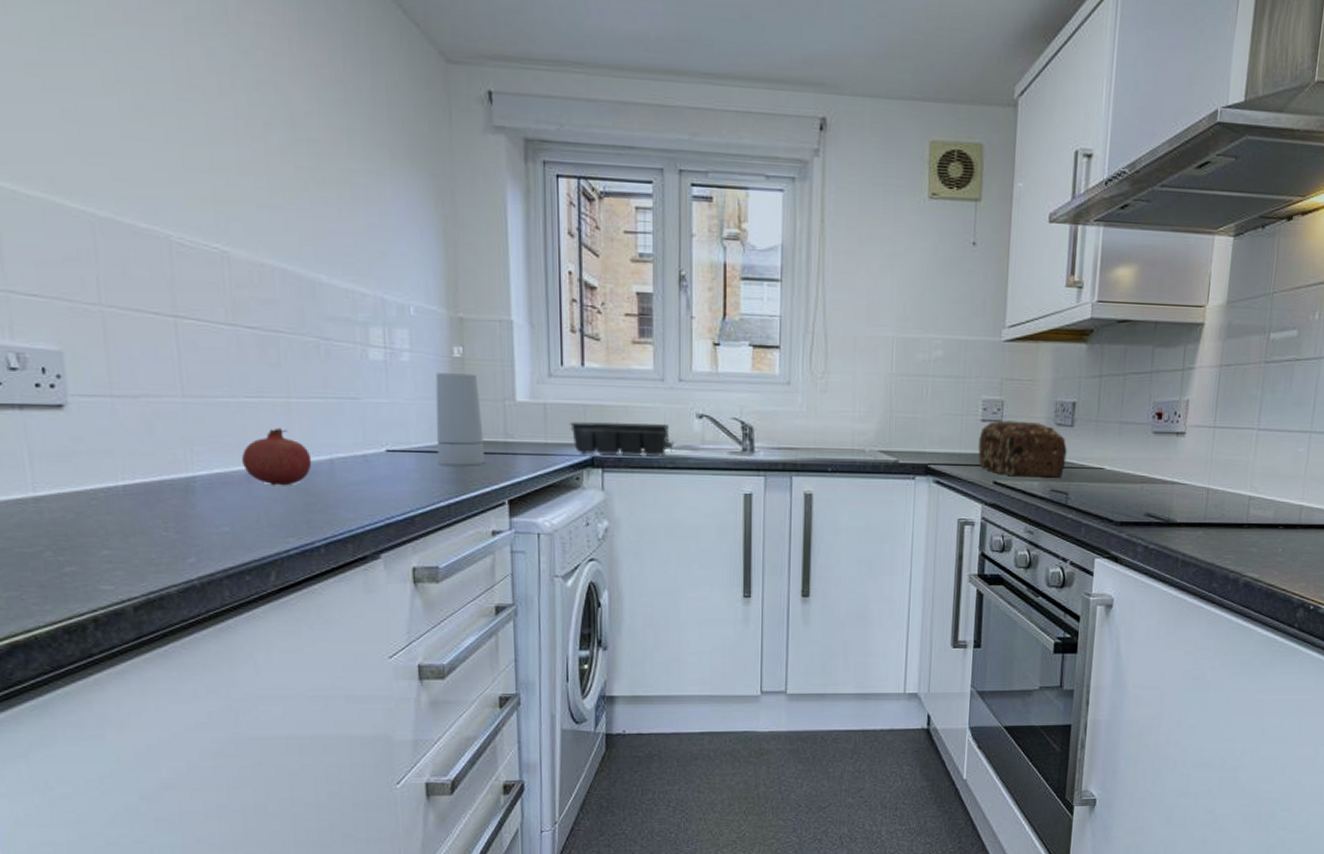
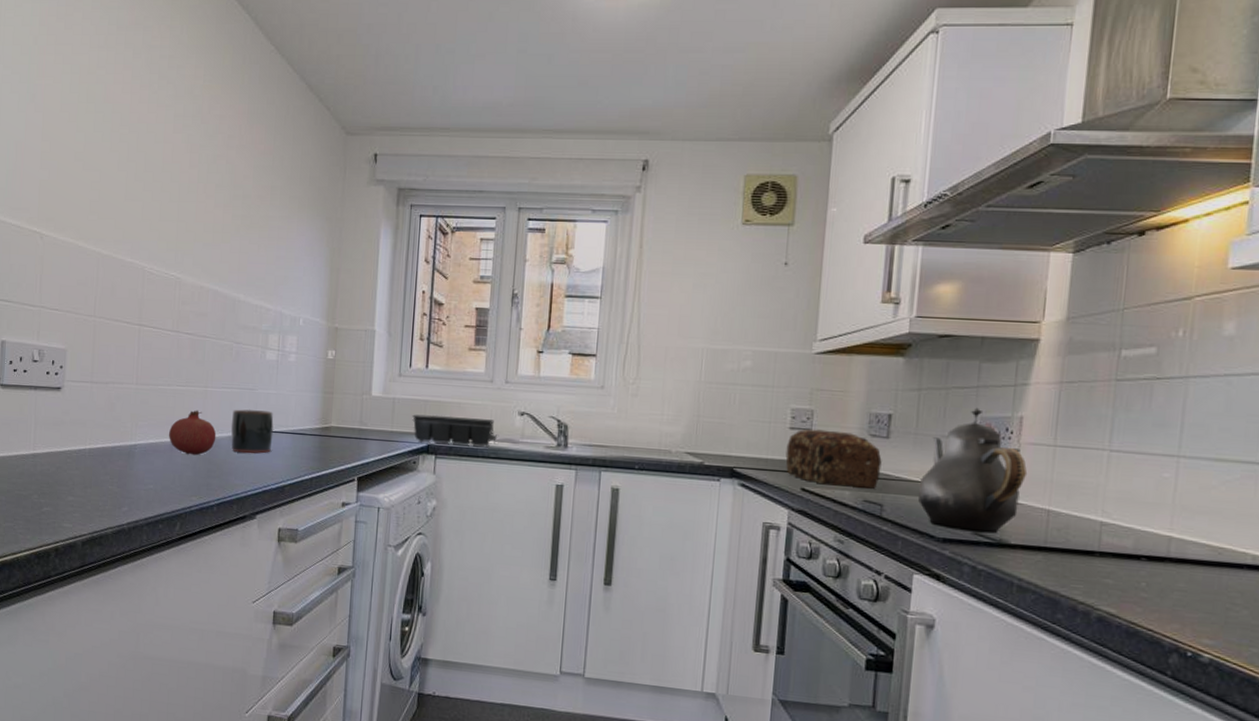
mug: none [330,424,391,479] -> present [230,409,274,454]
canister: present [435,373,485,467] -> none [307,371,344,448]
teapot: none [1099,393,1192,515] -> present [918,407,1028,534]

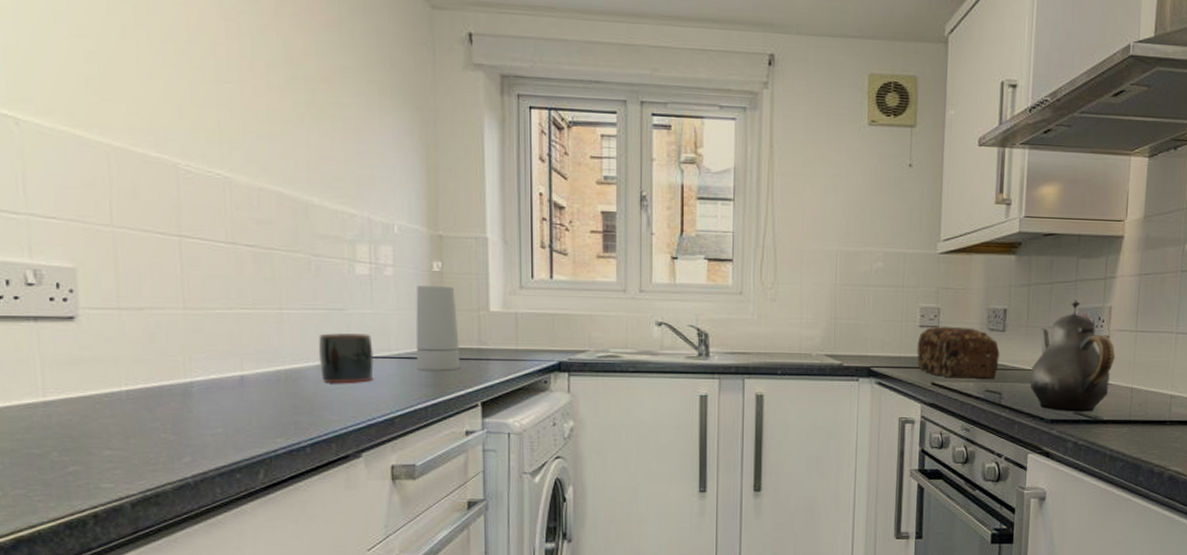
fruit: present [169,410,216,456] -> none [236,336,301,390]
canister: none [307,371,344,448] -> present [416,286,460,372]
dish rack: present [411,414,498,448] -> none [538,330,636,362]

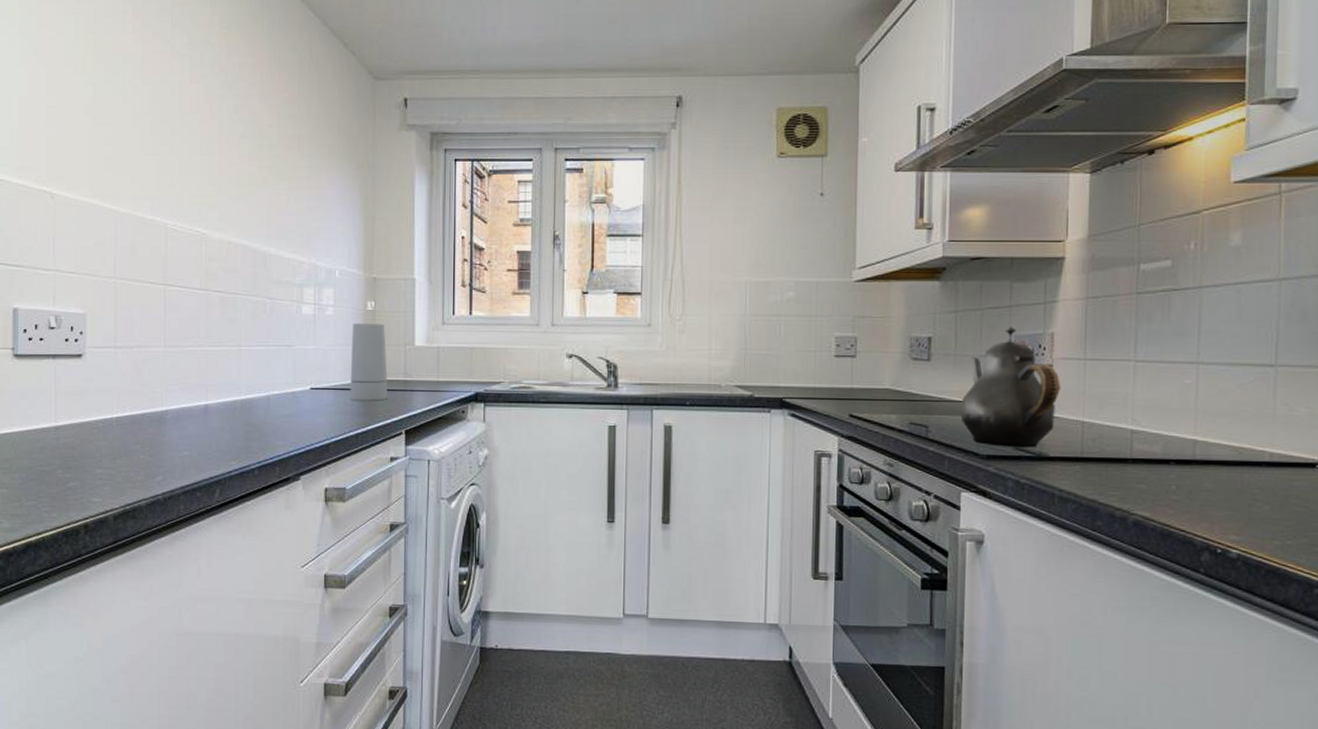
mug: present [318,333,374,383] -> none [268,367,314,412]
bread loaf: present [917,326,1000,380] -> none [832,356,925,412]

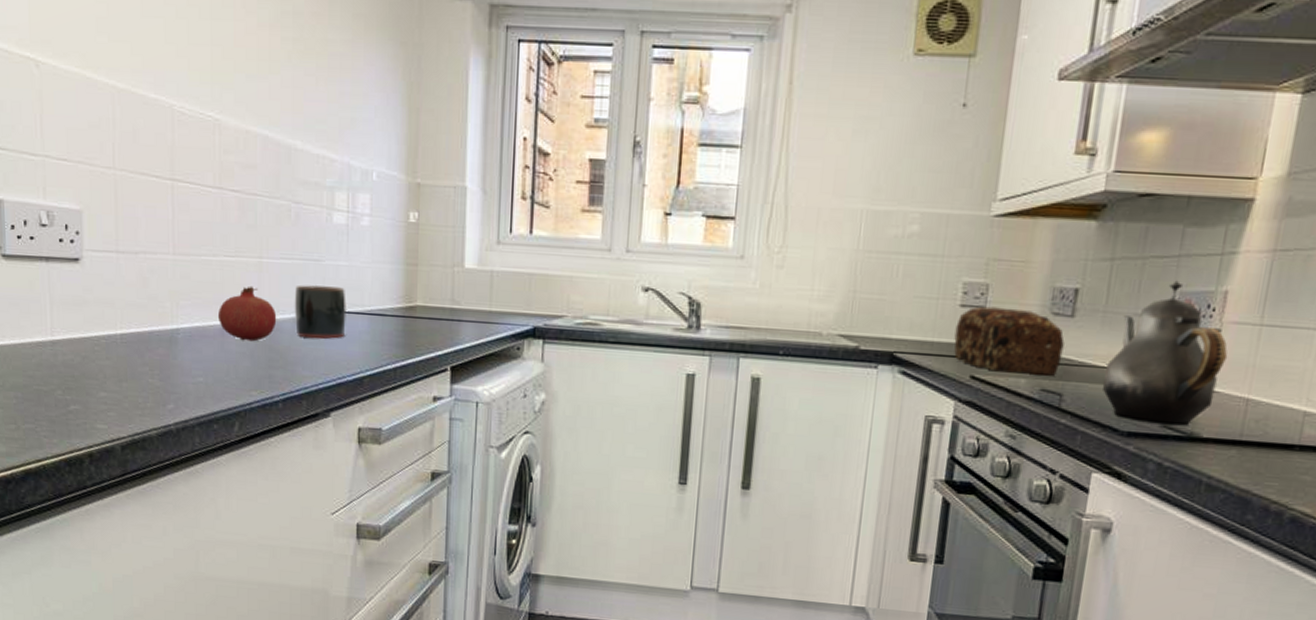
fruit: none [203,370,254,418] -> present [219,286,277,342]
mug: none [268,367,314,412] -> present [294,285,346,339]
canister: present [350,323,387,402] -> none [388,237,432,332]
bread loaf: none [832,356,925,412] -> present [954,306,1065,376]

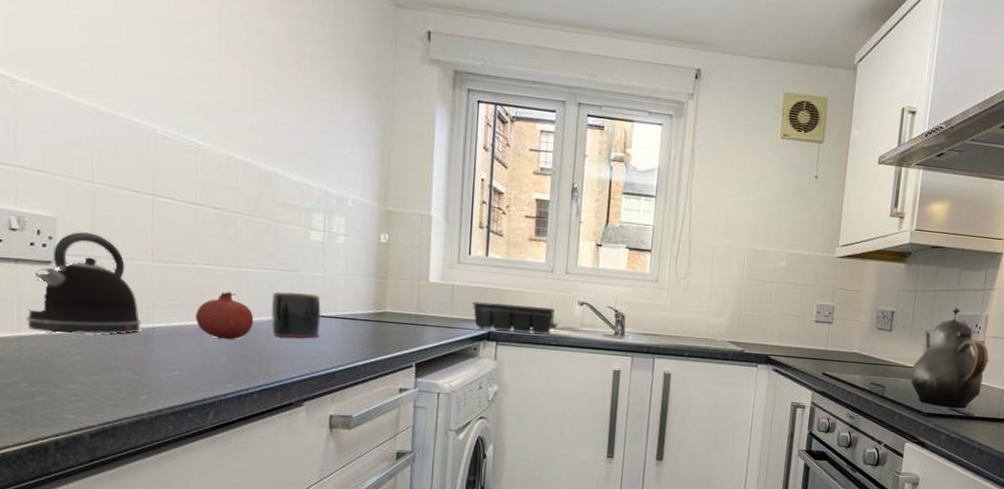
kettle: none [58,225,165,337] -> present [26,232,141,334]
dish rack: none [513,290,618,331] -> present [471,301,559,335]
bread loaf: present [954,306,1065,376] -> none [811,322,886,373]

